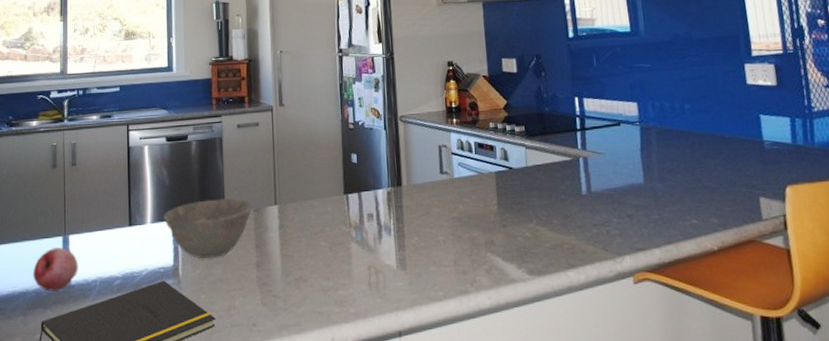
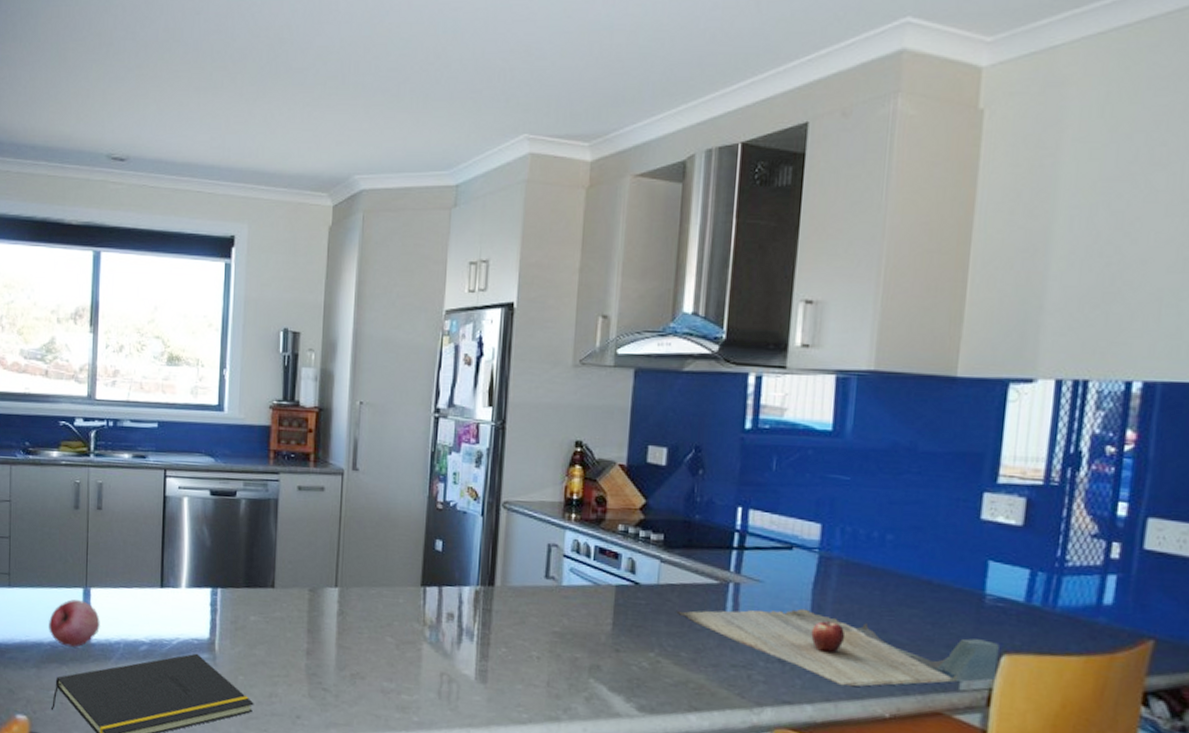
bowl: present [163,198,253,258] -> none [200,569,308,637]
cutting board: none [544,171,787,229] -> present [676,608,1000,687]

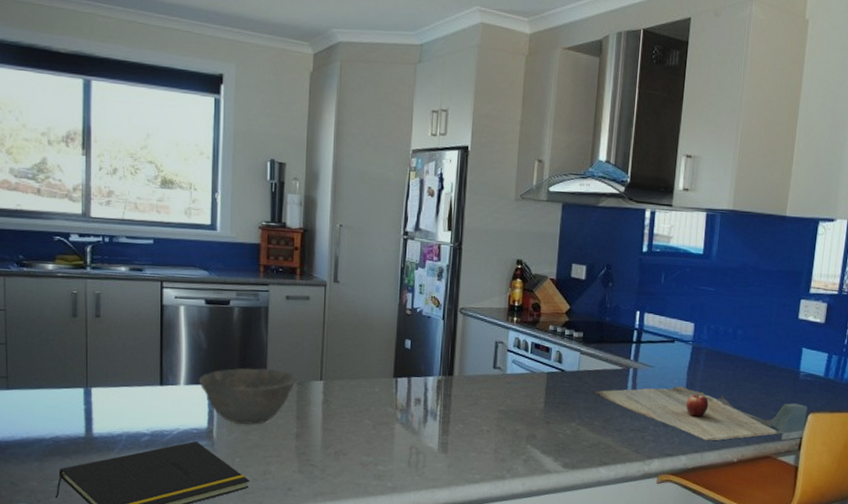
fruit: present [49,599,100,648] -> none [50,399,102,441]
bowl: none [200,569,308,637] -> present [198,367,296,425]

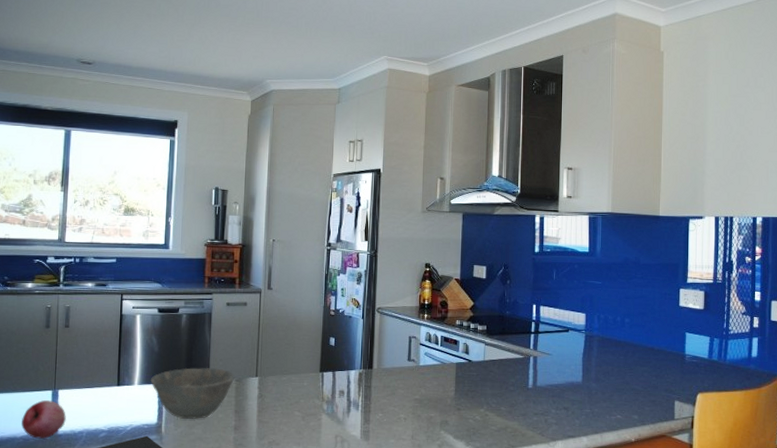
fruit: none [50,399,102,441] -> present [21,400,66,439]
cutting board: present [592,386,808,441] -> none [497,371,696,422]

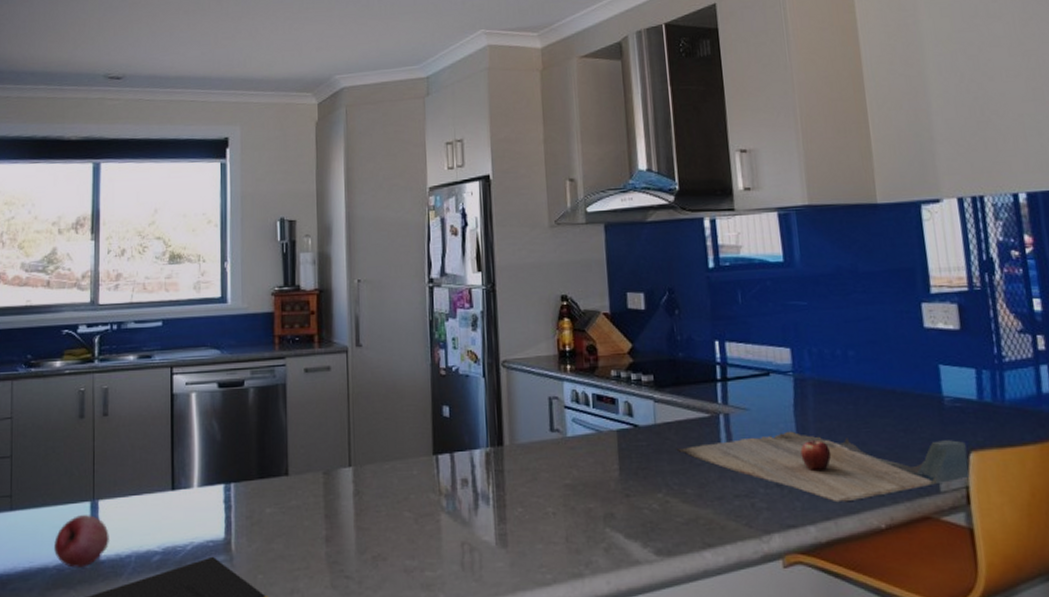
bowl: present [150,367,235,419] -> none [213,458,322,530]
cutting board: none [497,371,696,422] -> present [676,431,970,503]

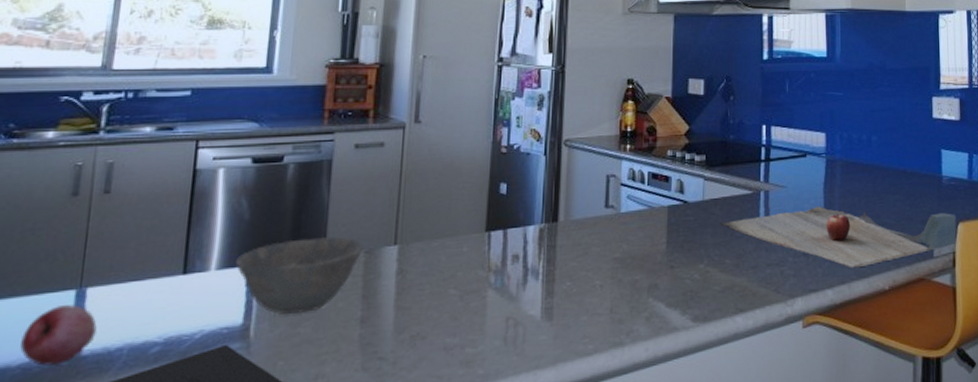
bowl: none [213,458,322,530] -> present [235,236,364,314]

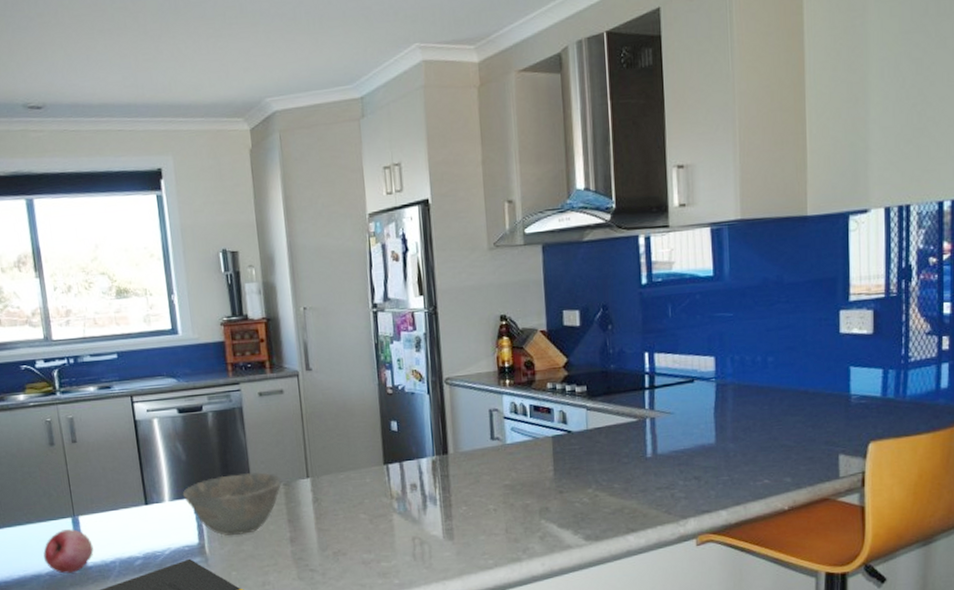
cutting board: present [720,206,957,268] -> none [605,430,867,490]

